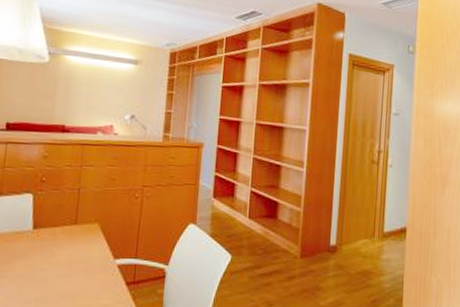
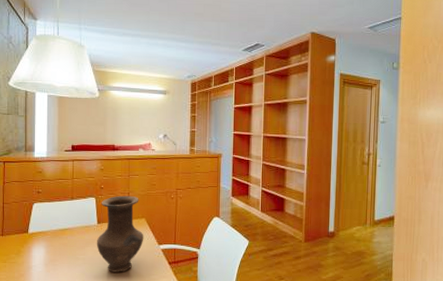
vase: none [29,191,96,296] -> present [96,195,144,272]

